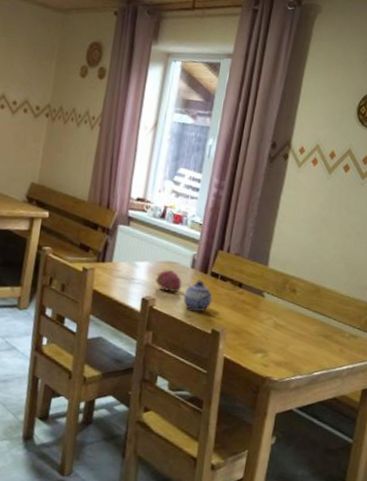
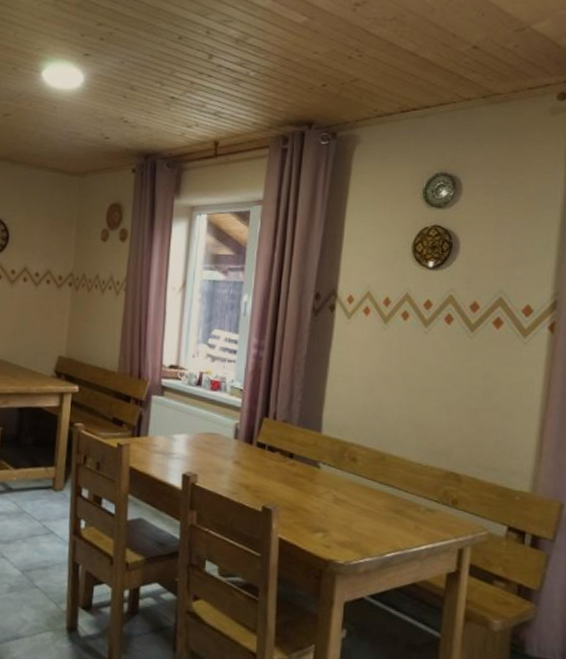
fruit: present [155,269,183,293] -> none [196,441,226,468]
teapot: present [183,280,213,311] -> none [228,451,261,487]

